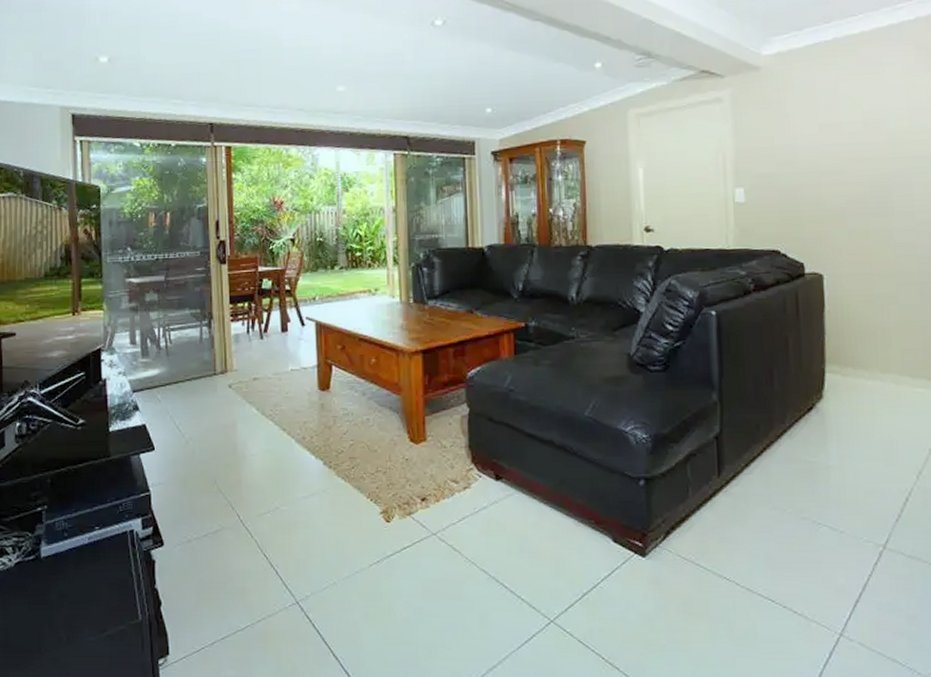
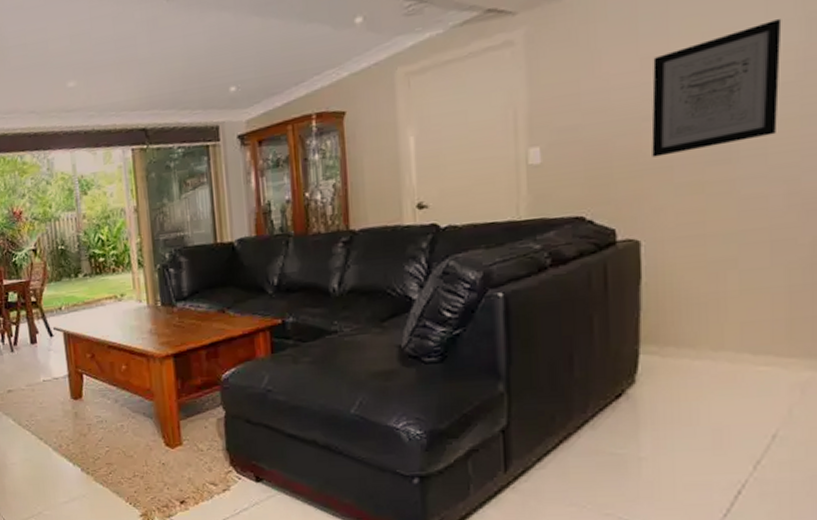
wall art: none [828,106,920,206] -> present [651,18,782,158]

